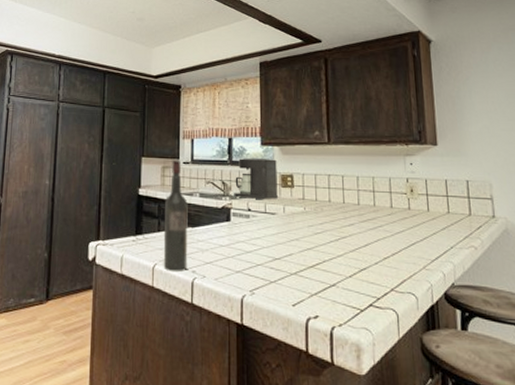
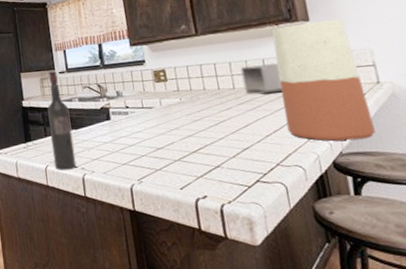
coffee maker: present [234,158,279,200] -> none [109,57,154,97]
toaster: none [367,183,405,216] -> present [240,62,283,95]
vase: none [400,147,486,273] -> present [271,18,375,141]

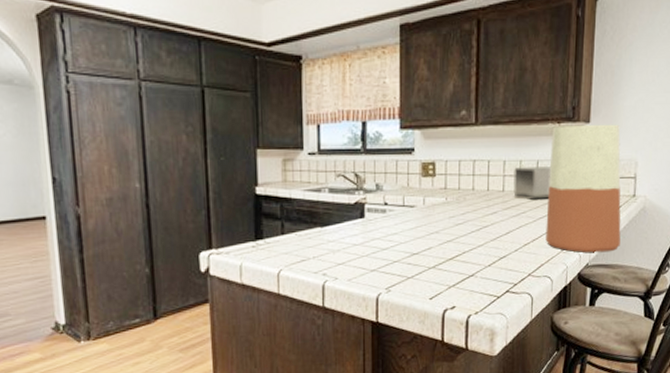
wine bottle: present [47,70,77,171] -> none [287,150,317,277]

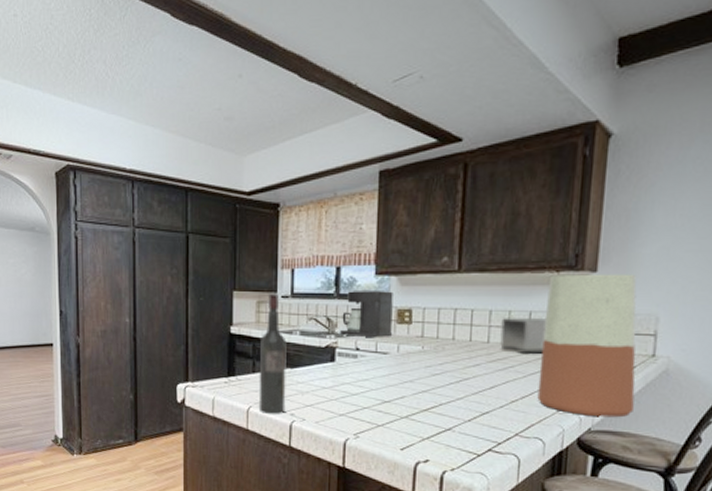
wine bottle: none [287,150,317,277] -> present [258,293,287,415]
coffee maker: none [368,145,419,192] -> present [340,291,393,338]

